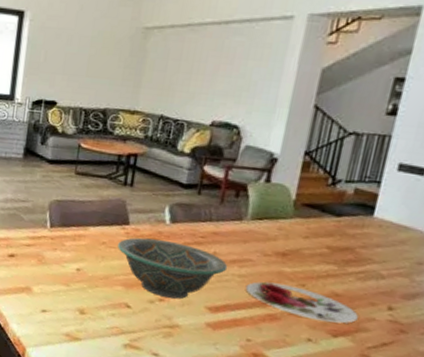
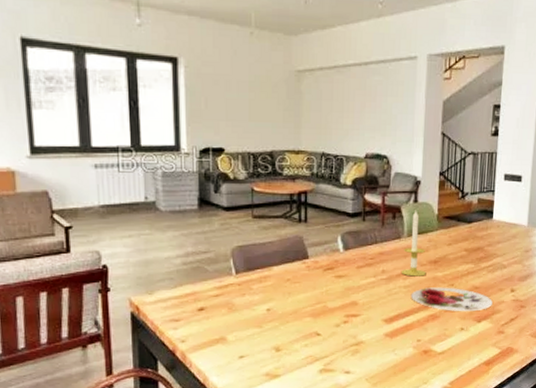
decorative bowl: present [118,237,228,299] -> none [301,268,395,319]
candle: none [236,191,272,268] -> present [400,210,426,277]

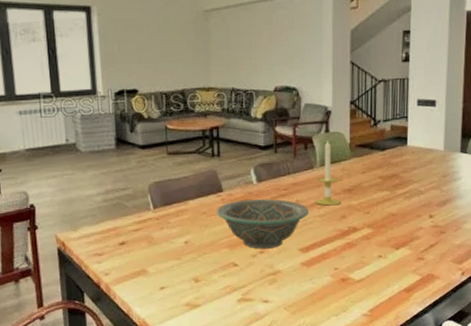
decorative bowl: none [301,268,395,319] -> present [217,199,310,249]
plate: present [410,287,493,312] -> none [326,215,410,240]

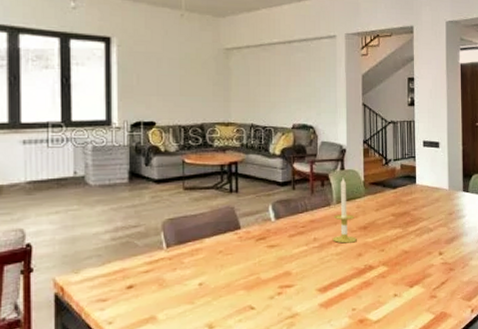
decorative bowl: present [217,199,310,249] -> none [234,236,327,290]

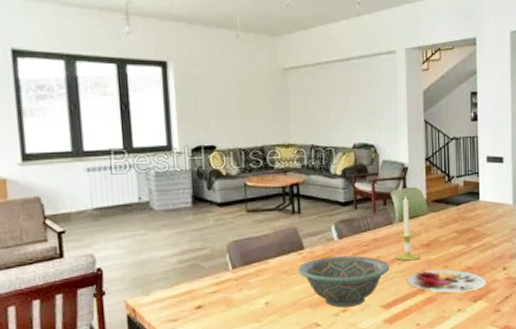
decorative bowl: none [234,236,327,290] -> present [298,255,390,308]
plate: none [343,252,423,278] -> present [406,269,486,293]

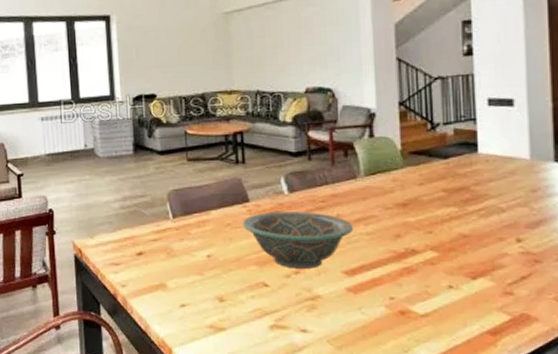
candle: present [395,195,420,261] -> none [360,146,394,222]
plate: present [406,269,486,293] -> none [375,235,491,266]

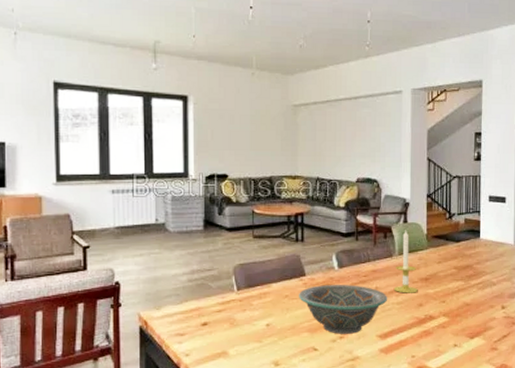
candle: none [360,146,394,222] -> present [393,230,418,293]

